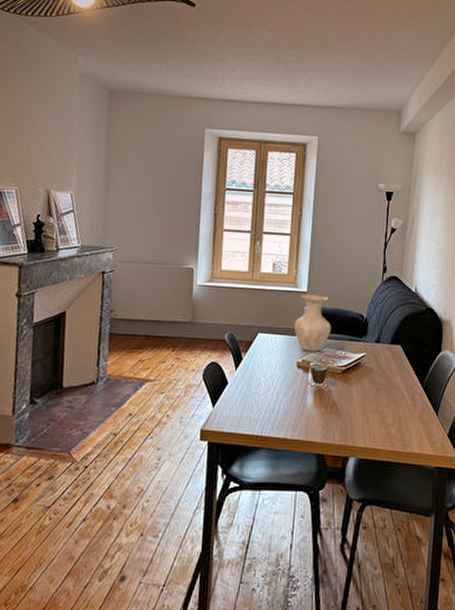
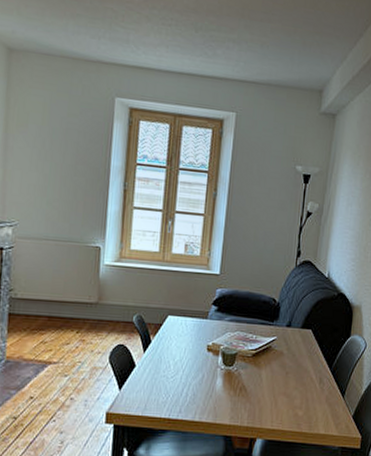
vase: present [293,294,332,352] -> none [205,277,244,335]

